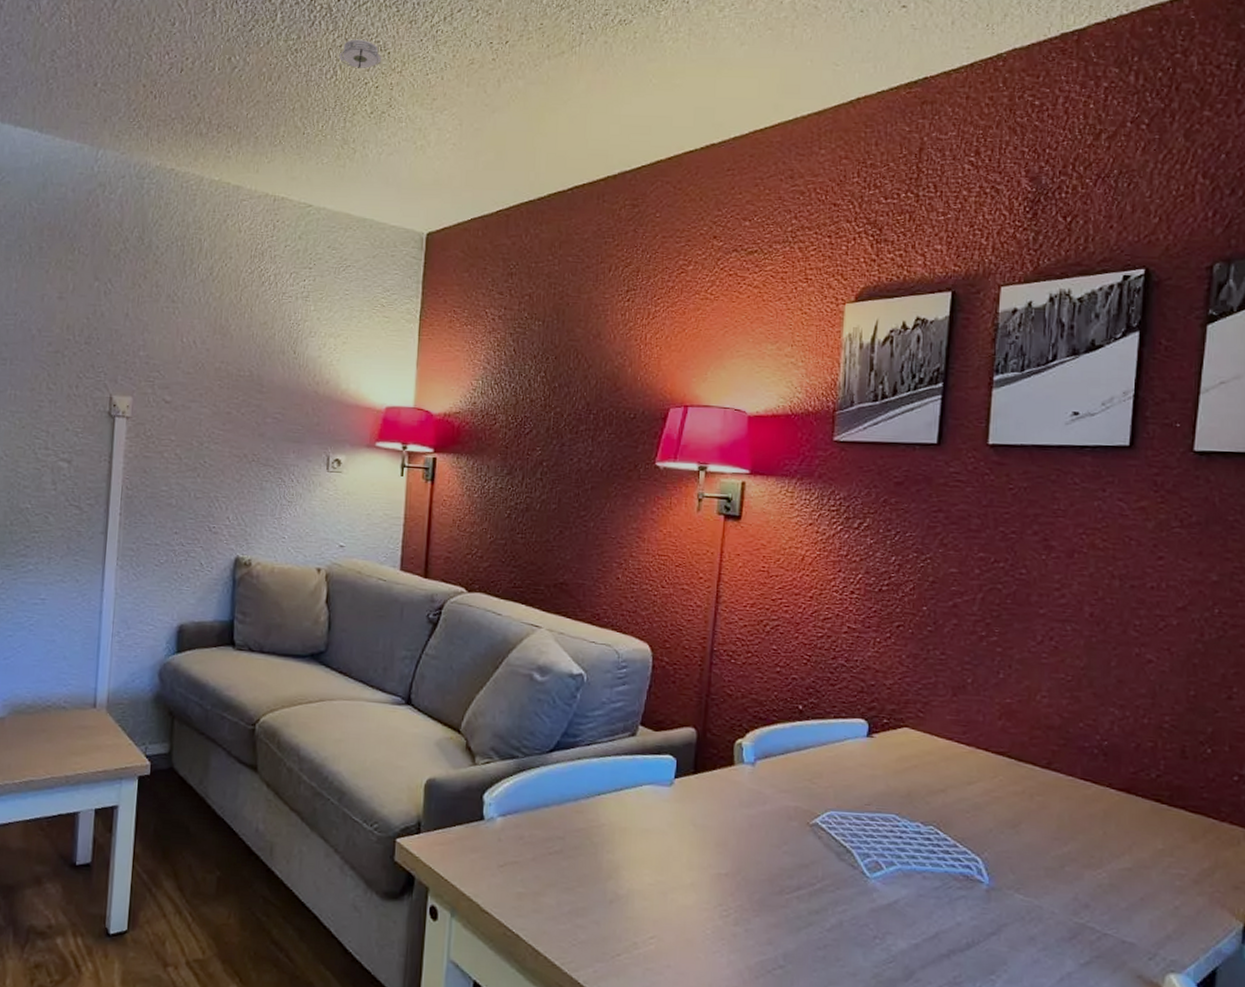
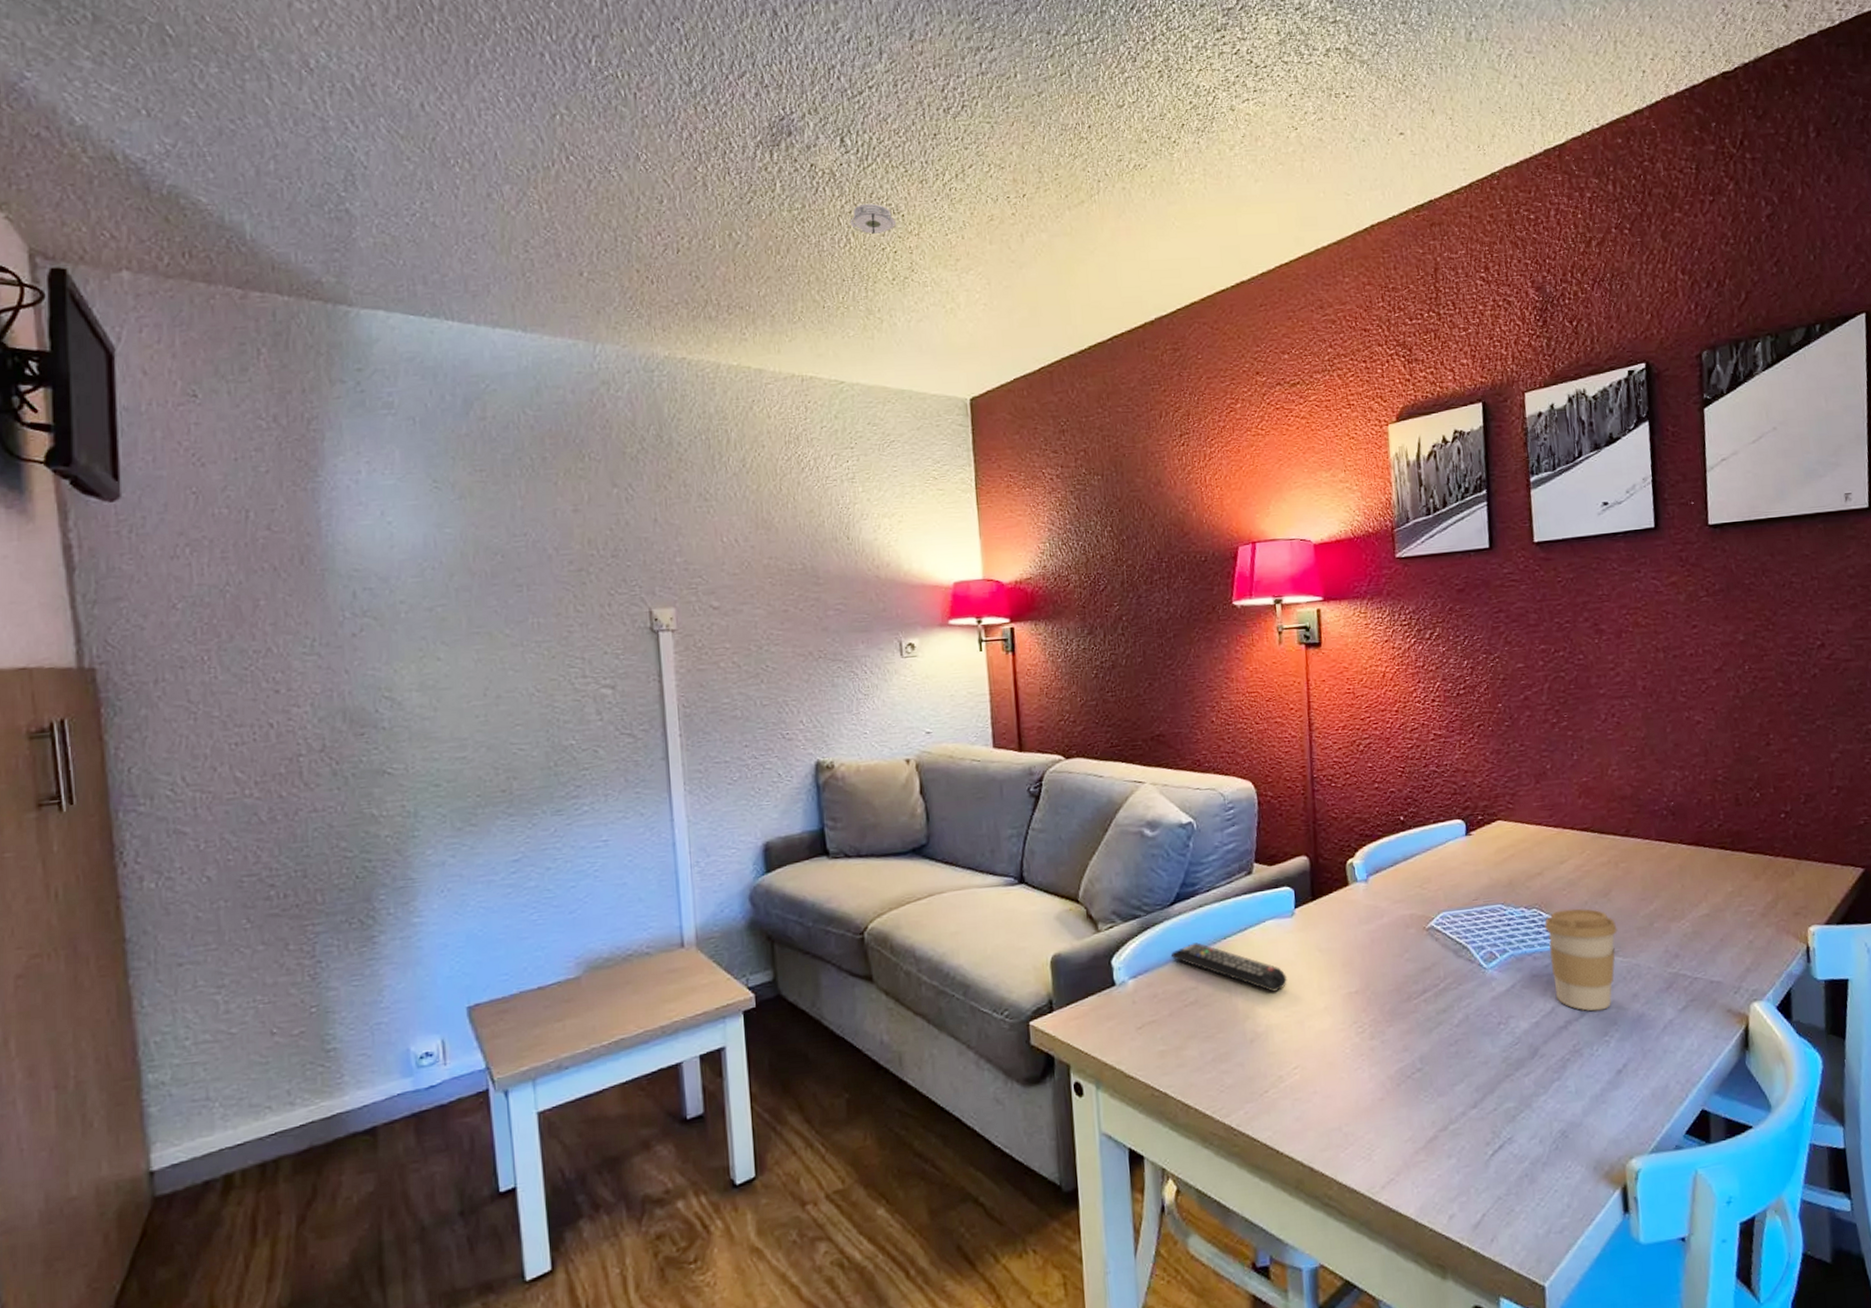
remote control: none [542,793,656,858] -> present [1170,942,1287,992]
coffee cup: none [940,833,1022,947] -> present [1544,908,1618,1011]

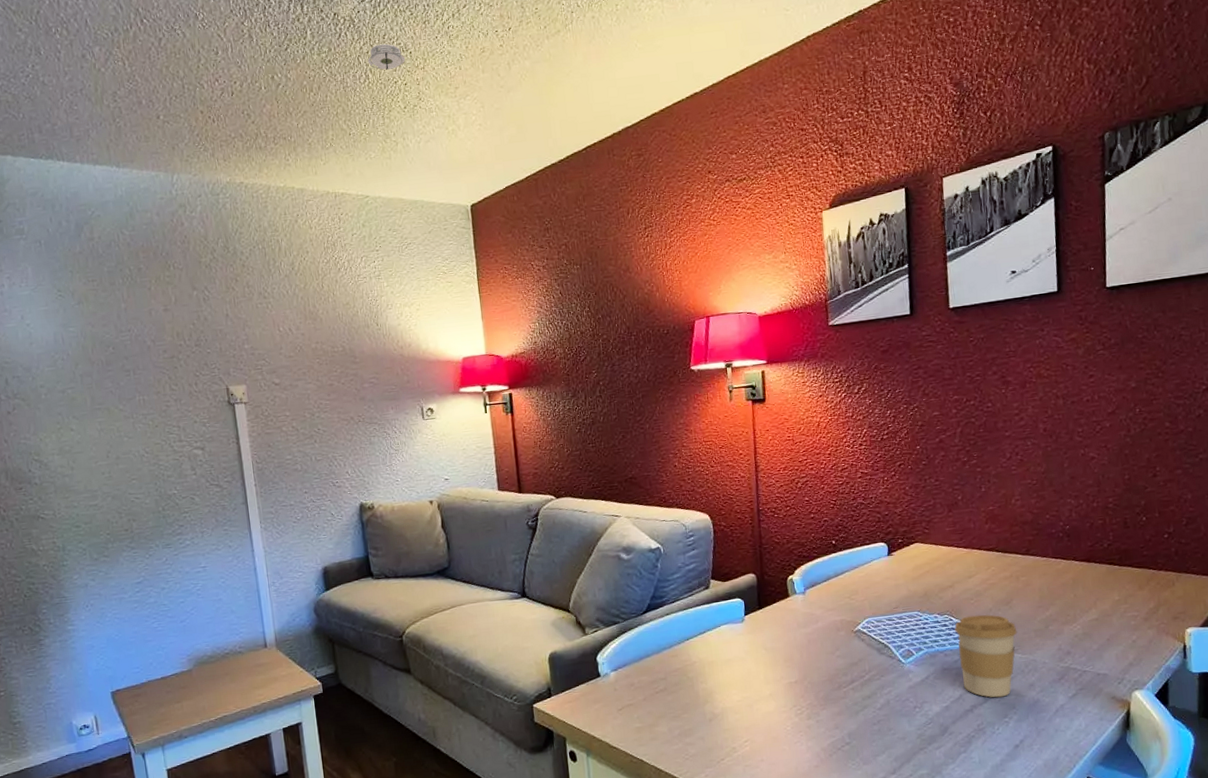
remote control: present [1170,942,1287,992] -> none [644,643,739,682]

